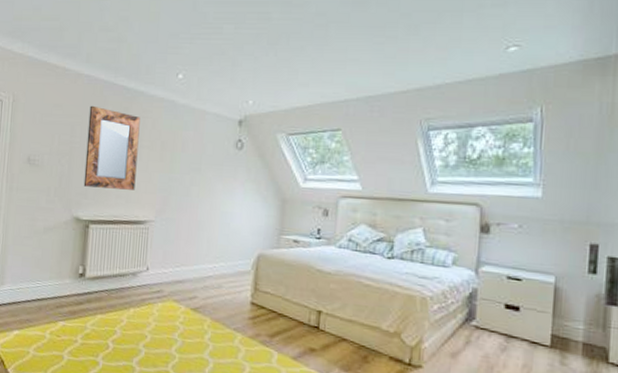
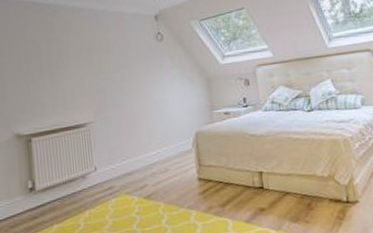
home mirror: present [83,105,141,190] -> none [13,25,70,103]

